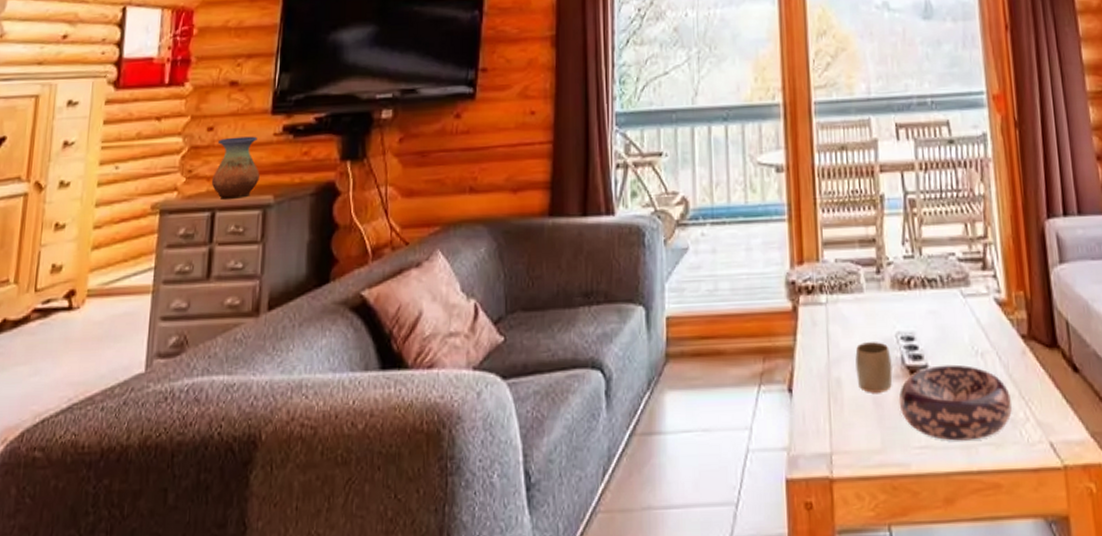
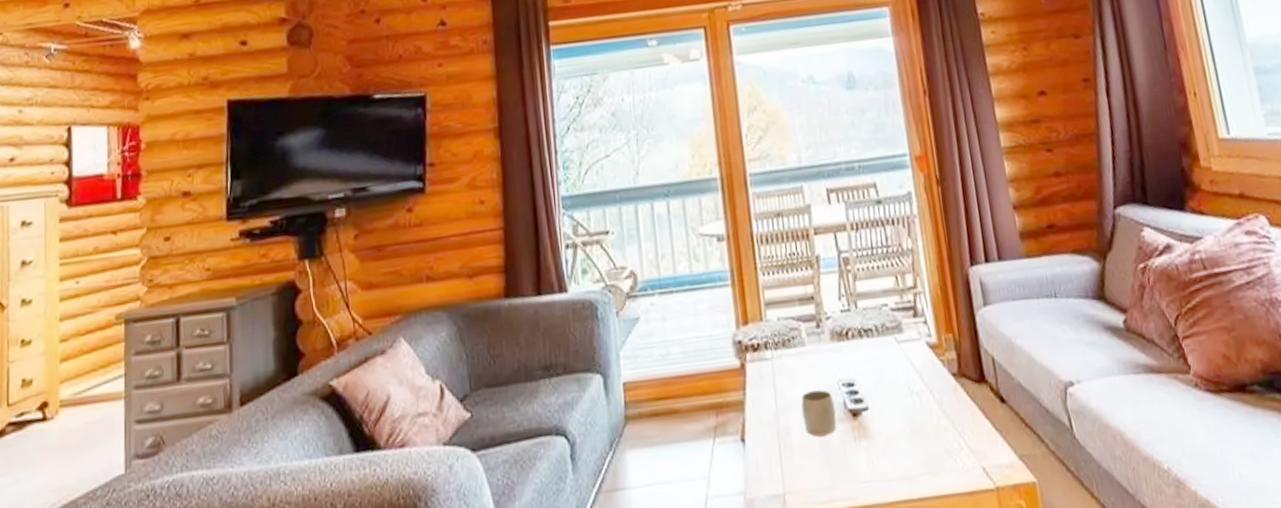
vase: present [211,136,260,201] -> none [172,243,220,306]
decorative bowl: present [898,364,1013,441] -> none [843,404,948,474]

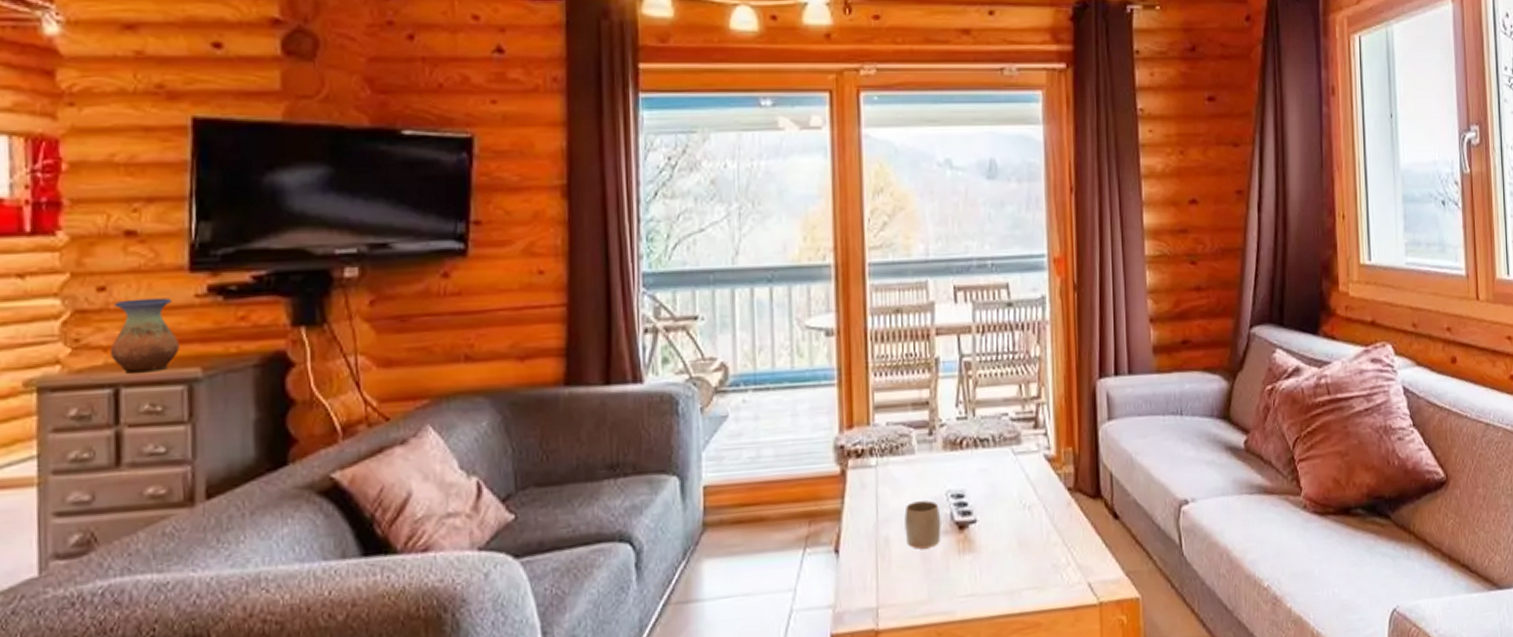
vase: none [172,243,220,306] -> present [109,298,180,375]

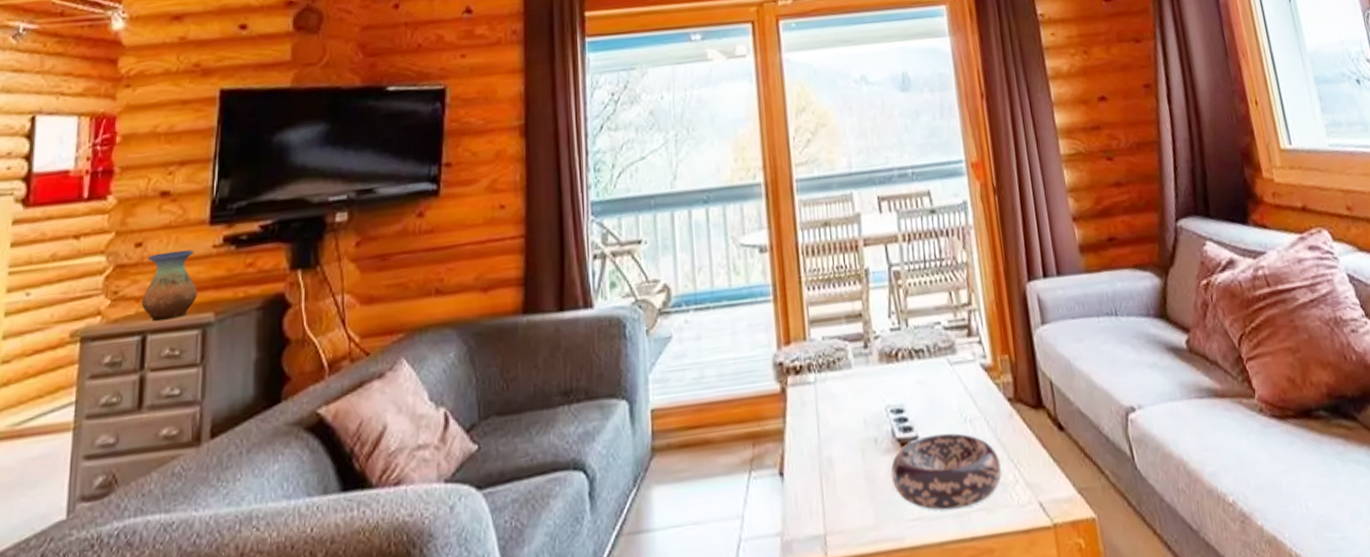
mug: present [904,500,941,549] -> none [845,417,884,470]
decorative bowl: none [946,518,1056,588] -> present [890,433,1002,510]

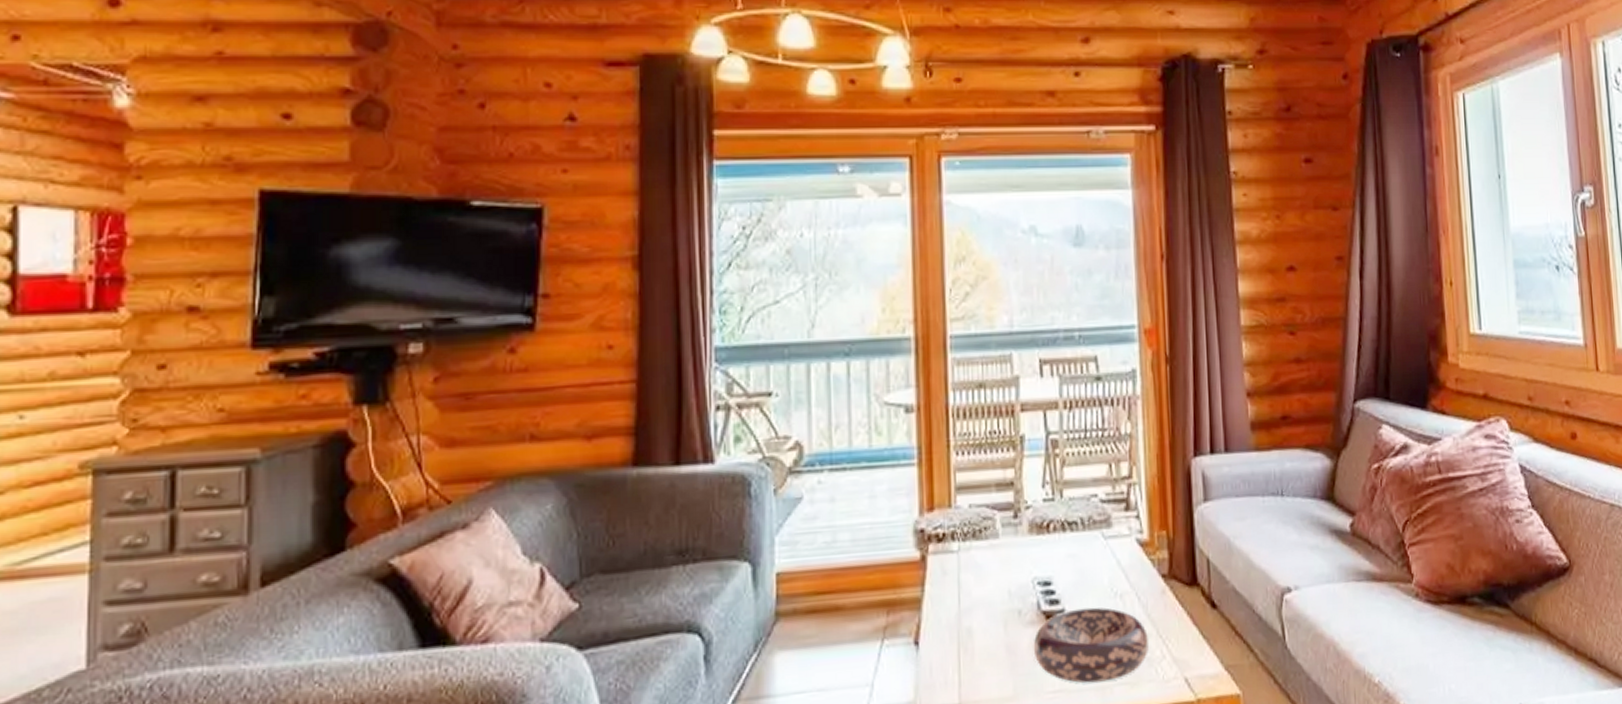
vase: present [140,249,198,322] -> none [167,376,239,456]

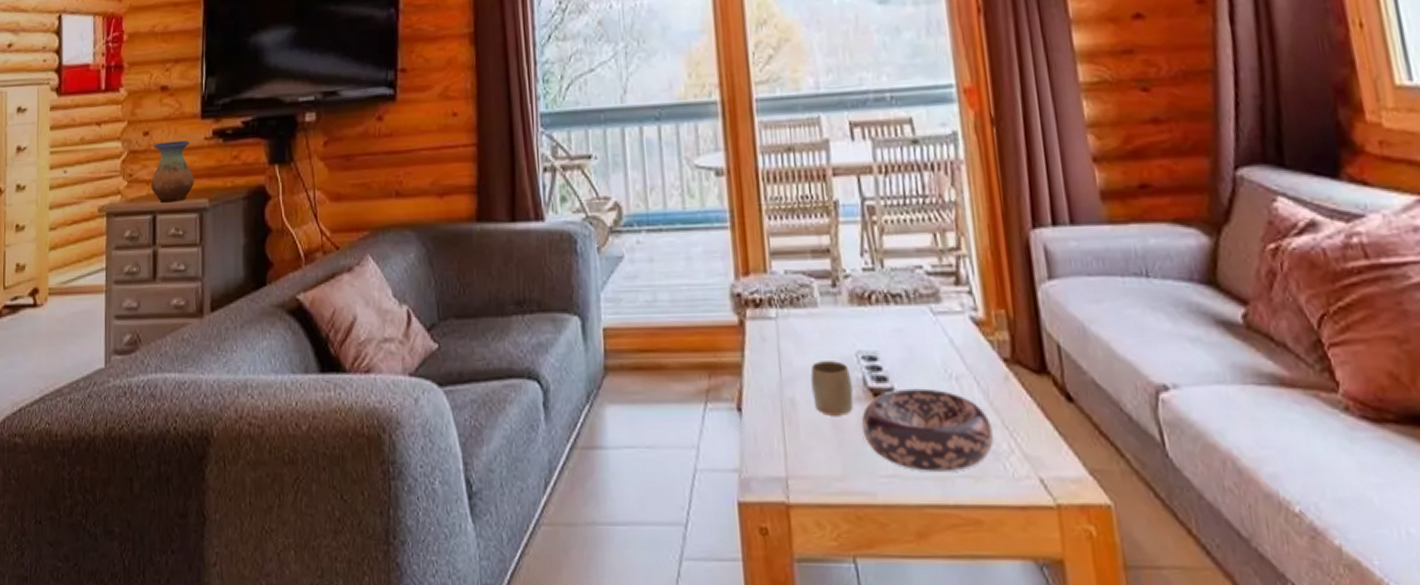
vase: none [167,376,239,456] -> present [150,140,194,204]
mug: none [988,588,1027,641] -> present [810,361,854,416]

